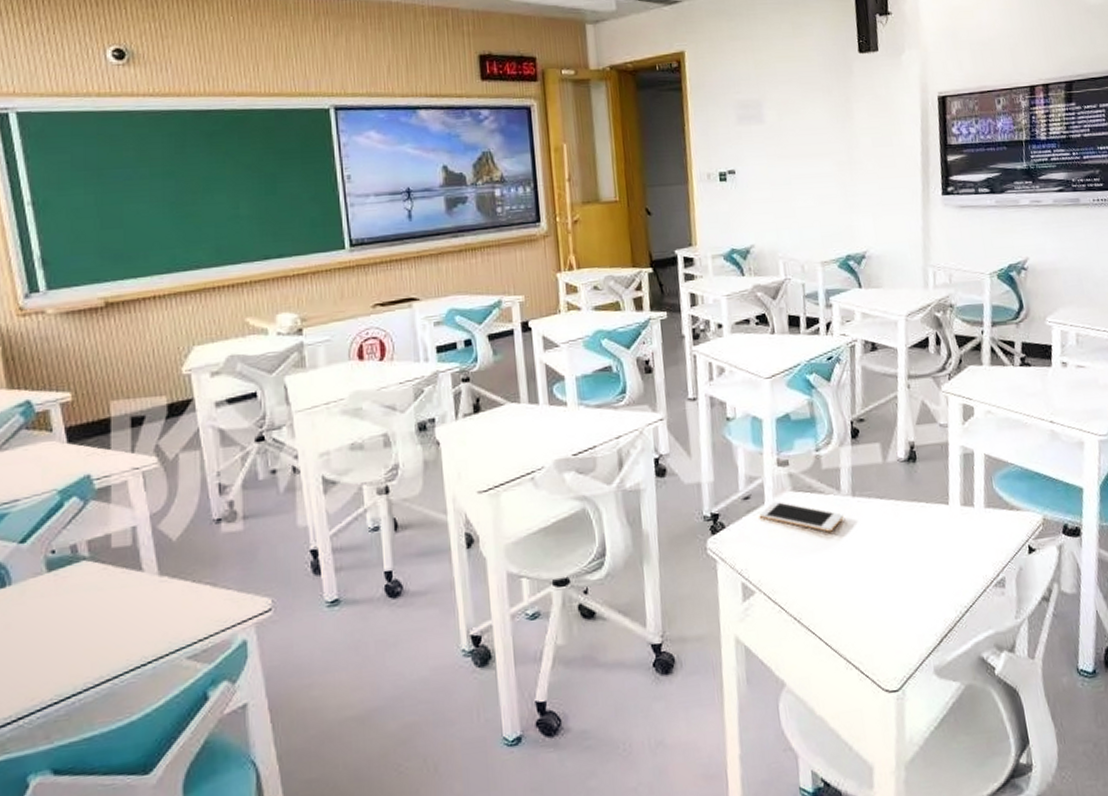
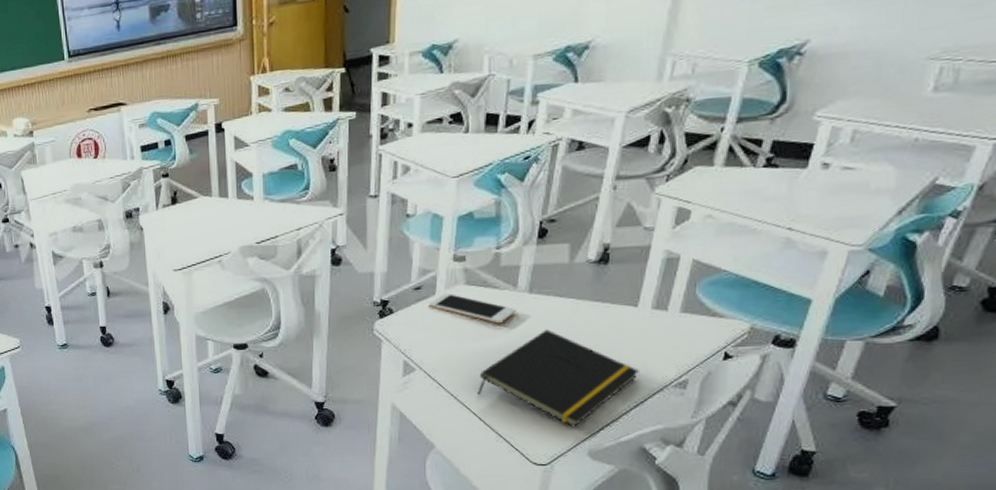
notepad: none [818,534,963,643] -> present [477,329,639,428]

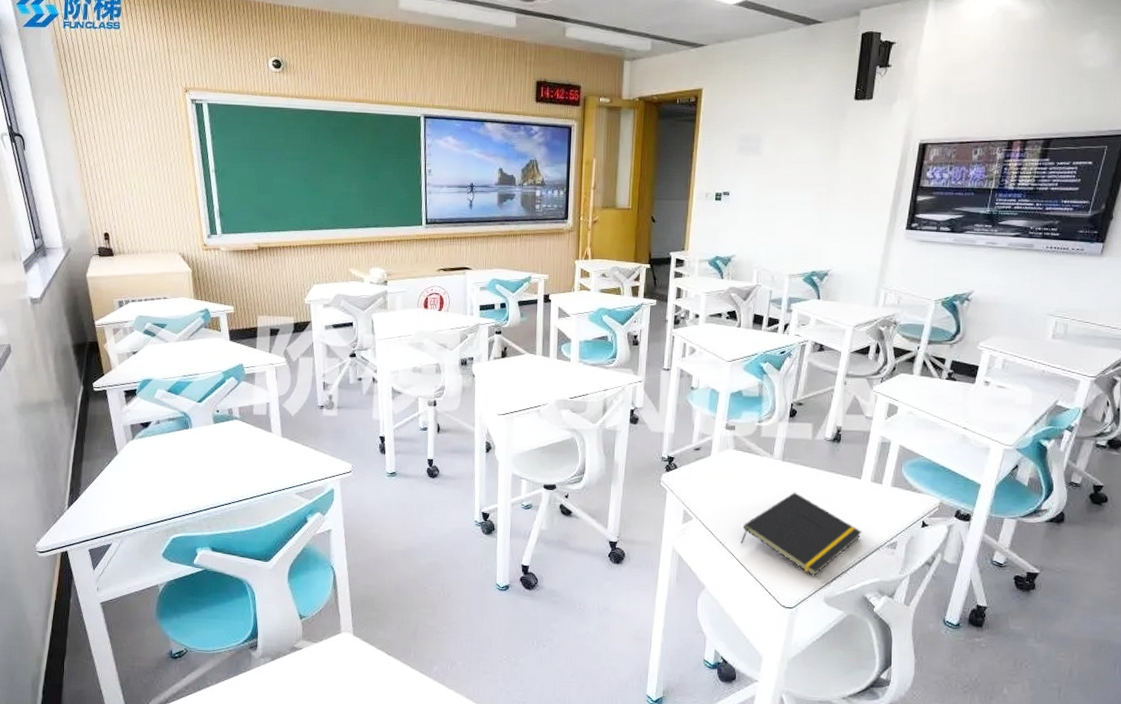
cell phone: present [428,292,516,324] -> none [705,455,772,484]

